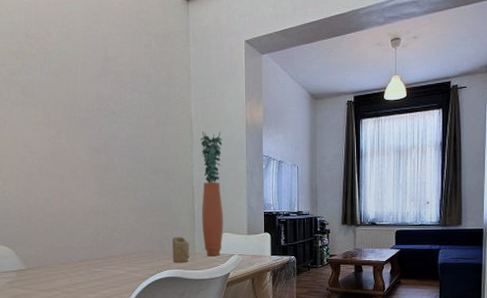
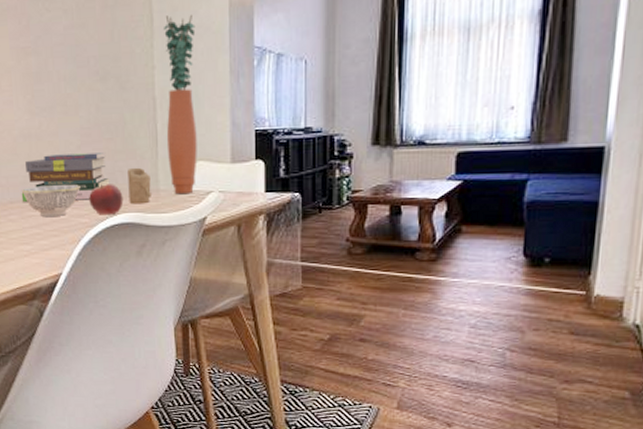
books: none [89,225,159,261] -> present [21,152,110,202]
bowl: none [89,248,136,272] -> present [21,184,80,216]
fruit: none [142,248,169,271] -> present [89,184,124,215]

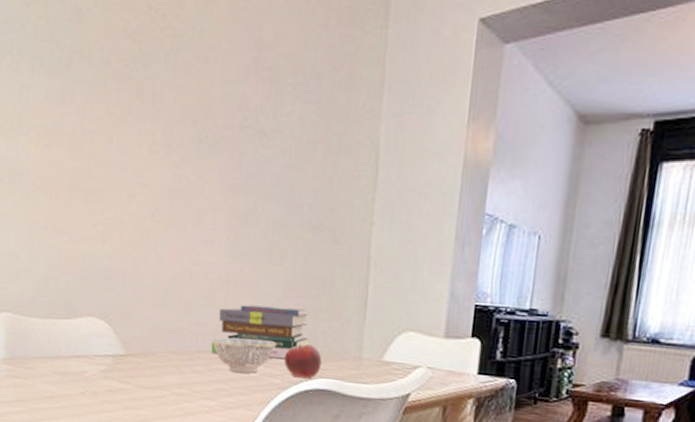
candle: present [128,167,151,205] -> none [328,329,354,372]
vase: present [164,15,197,195] -> none [375,168,424,366]

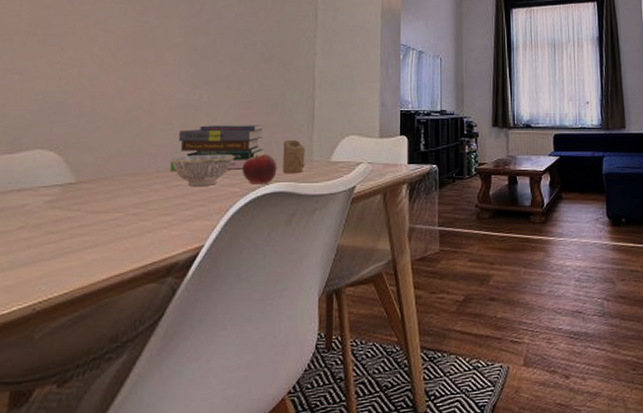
candle: none [328,329,354,372] -> present [283,139,305,174]

